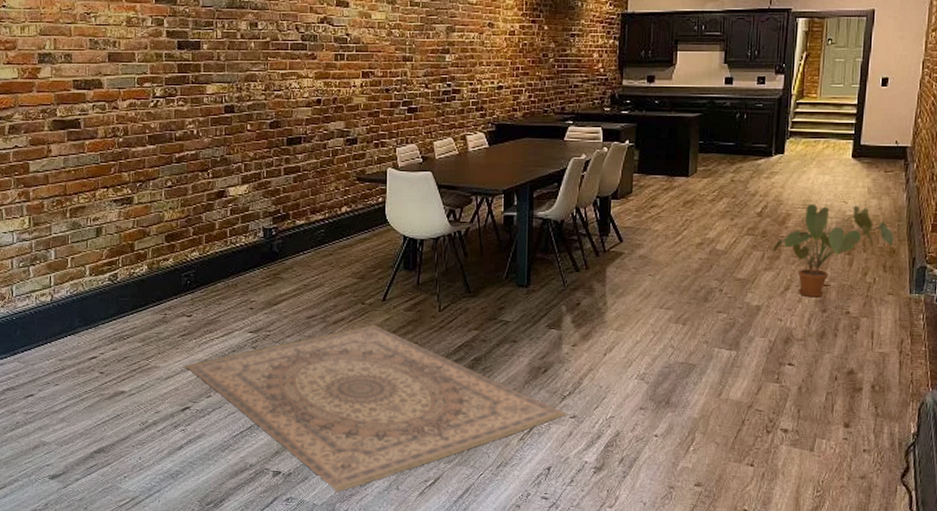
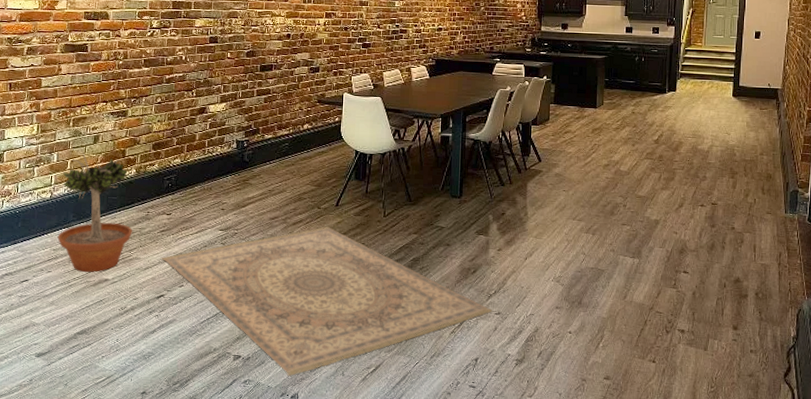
potted tree: none [62,245,148,384] -> present [57,150,132,272]
house plant: present [773,204,894,298] -> none [668,134,770,215]

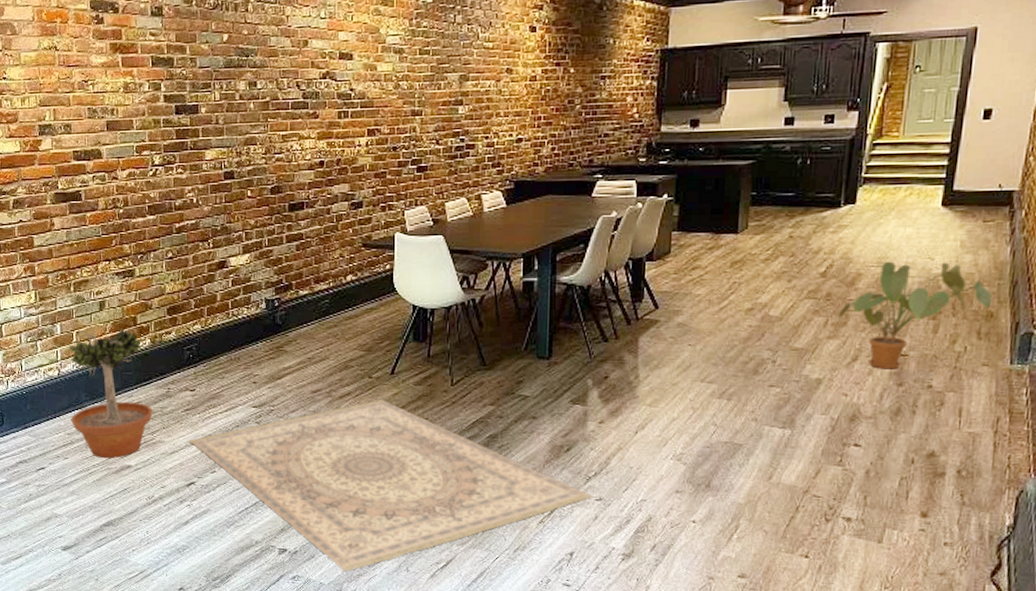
house plant: none [668,134,770,215] -> present [839,261,993,370]

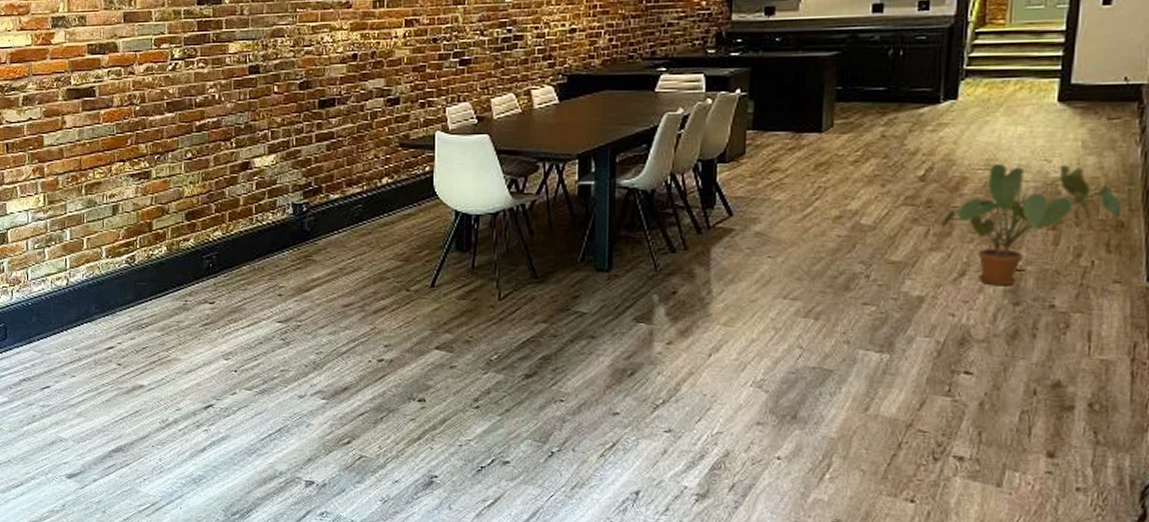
potted tree: present [68,319,153,458] -> none [78,224,168,377]
area rug: present [187,399,592,573] -> none [205,314,661,509]

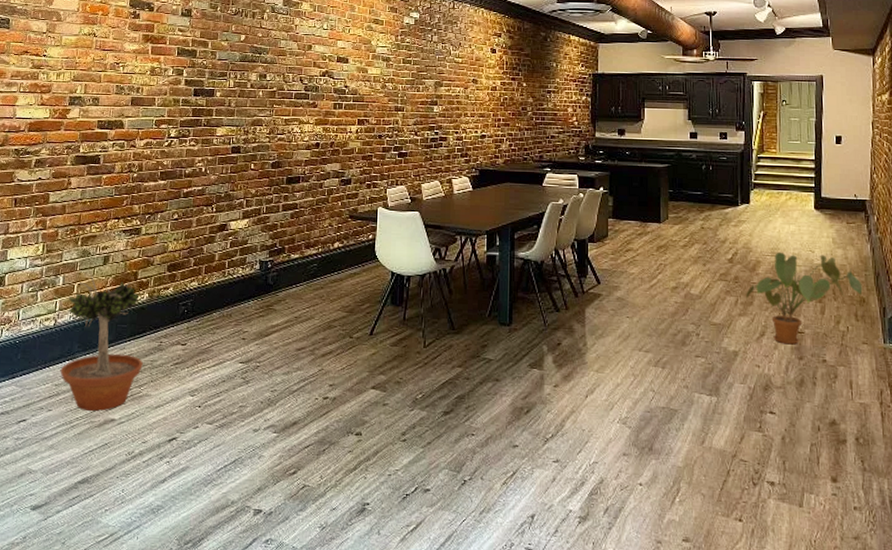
potted tree: none [78,224,168,377] -> present [60,272,143,411]

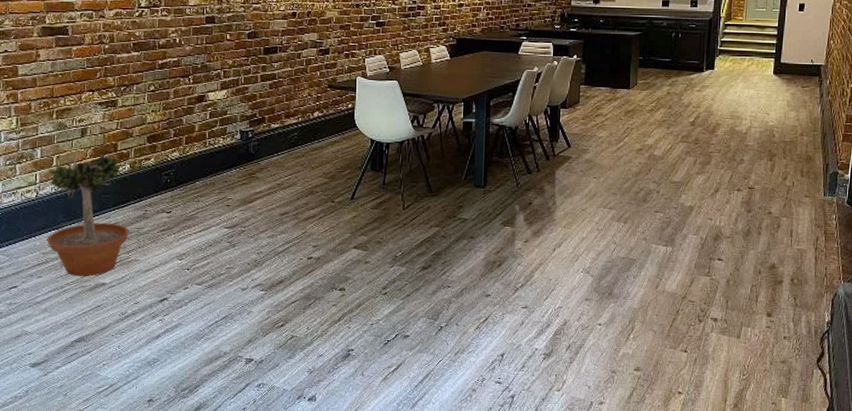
house plant: present [746,252,863,345] -> none [704,115,810,199]

